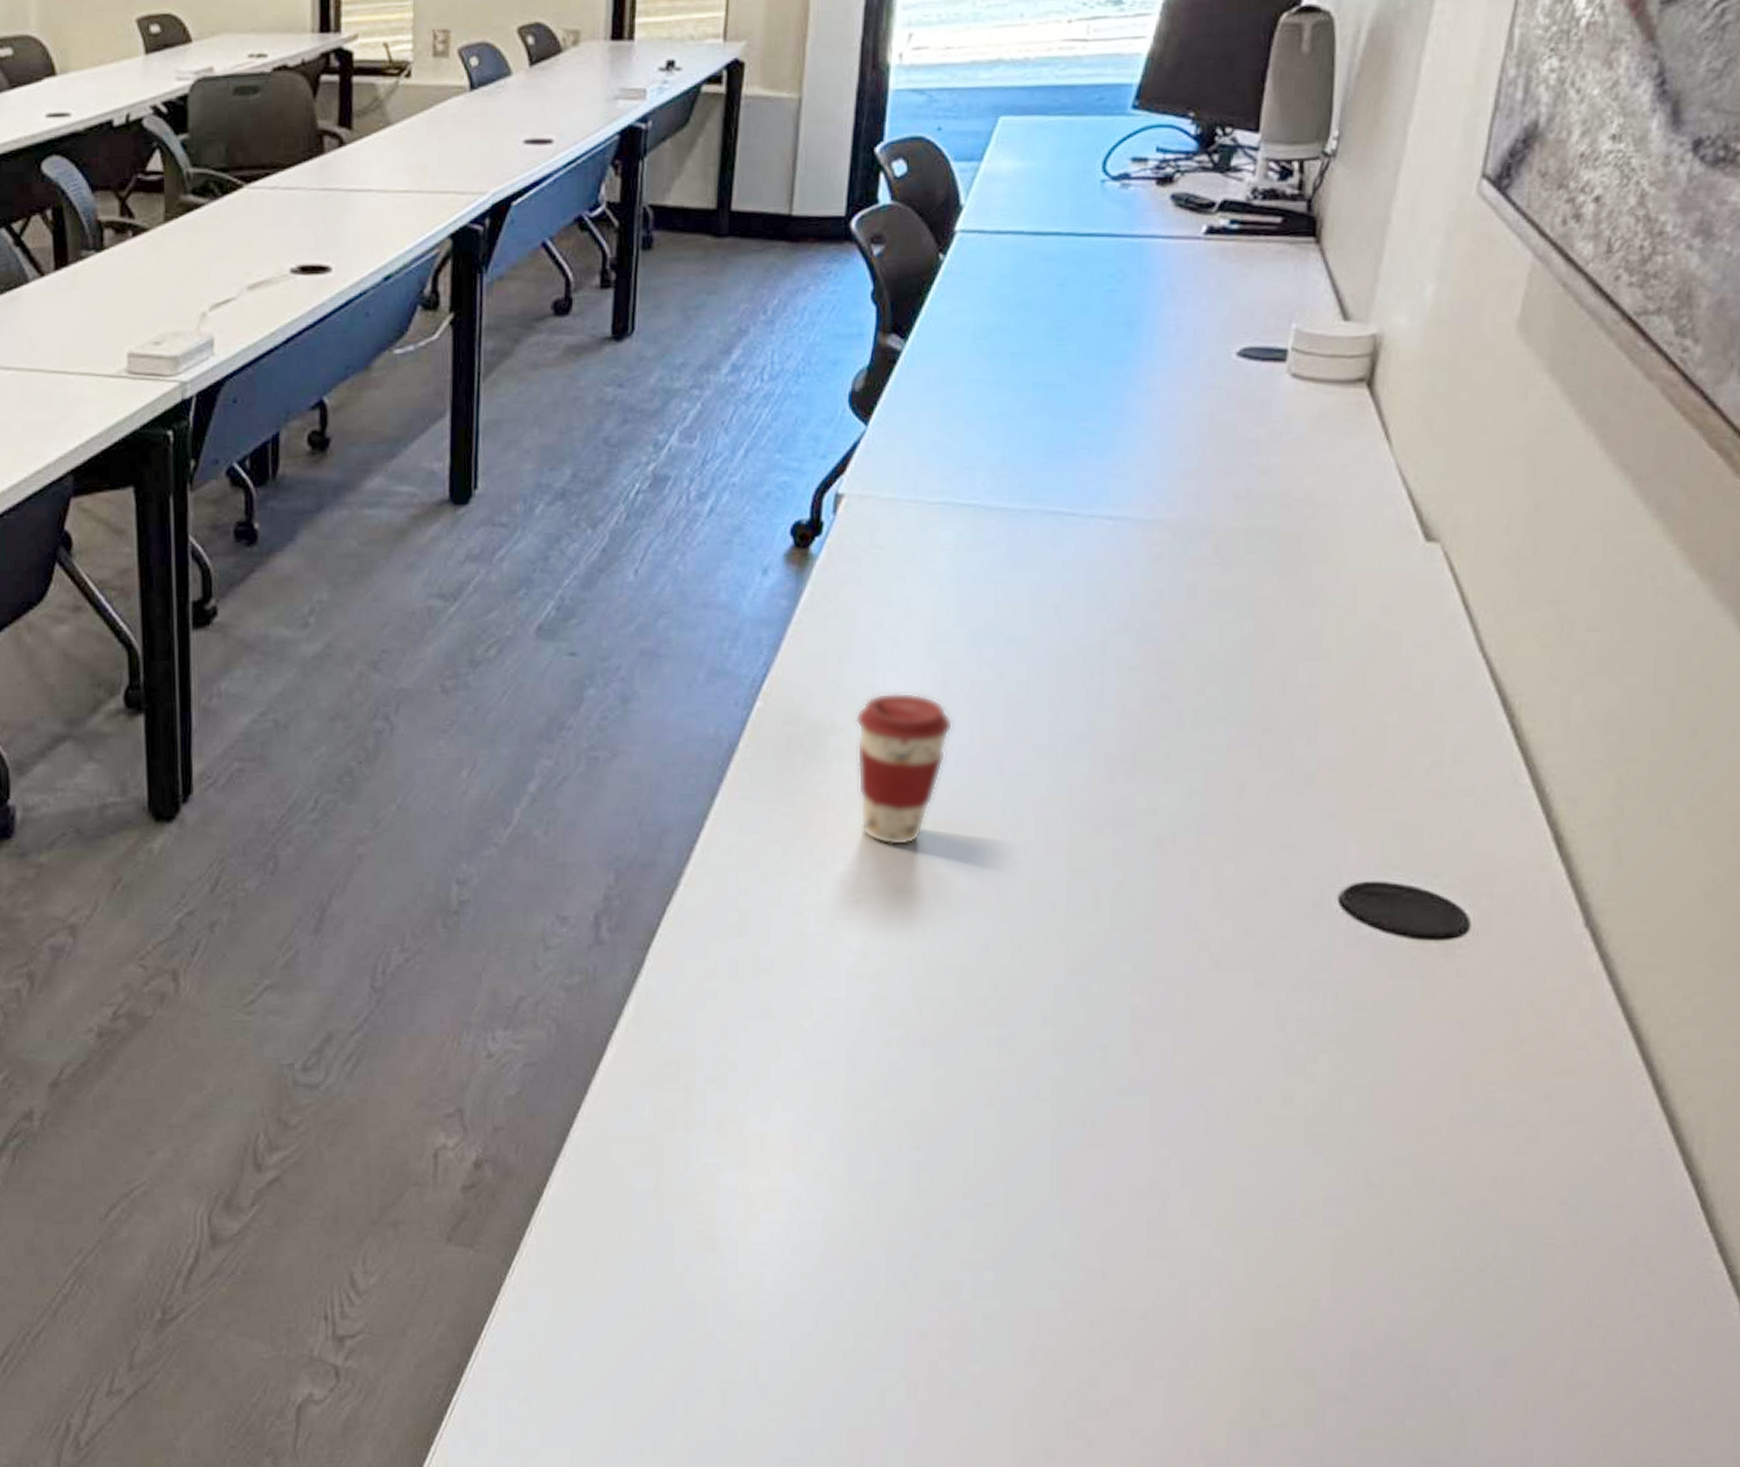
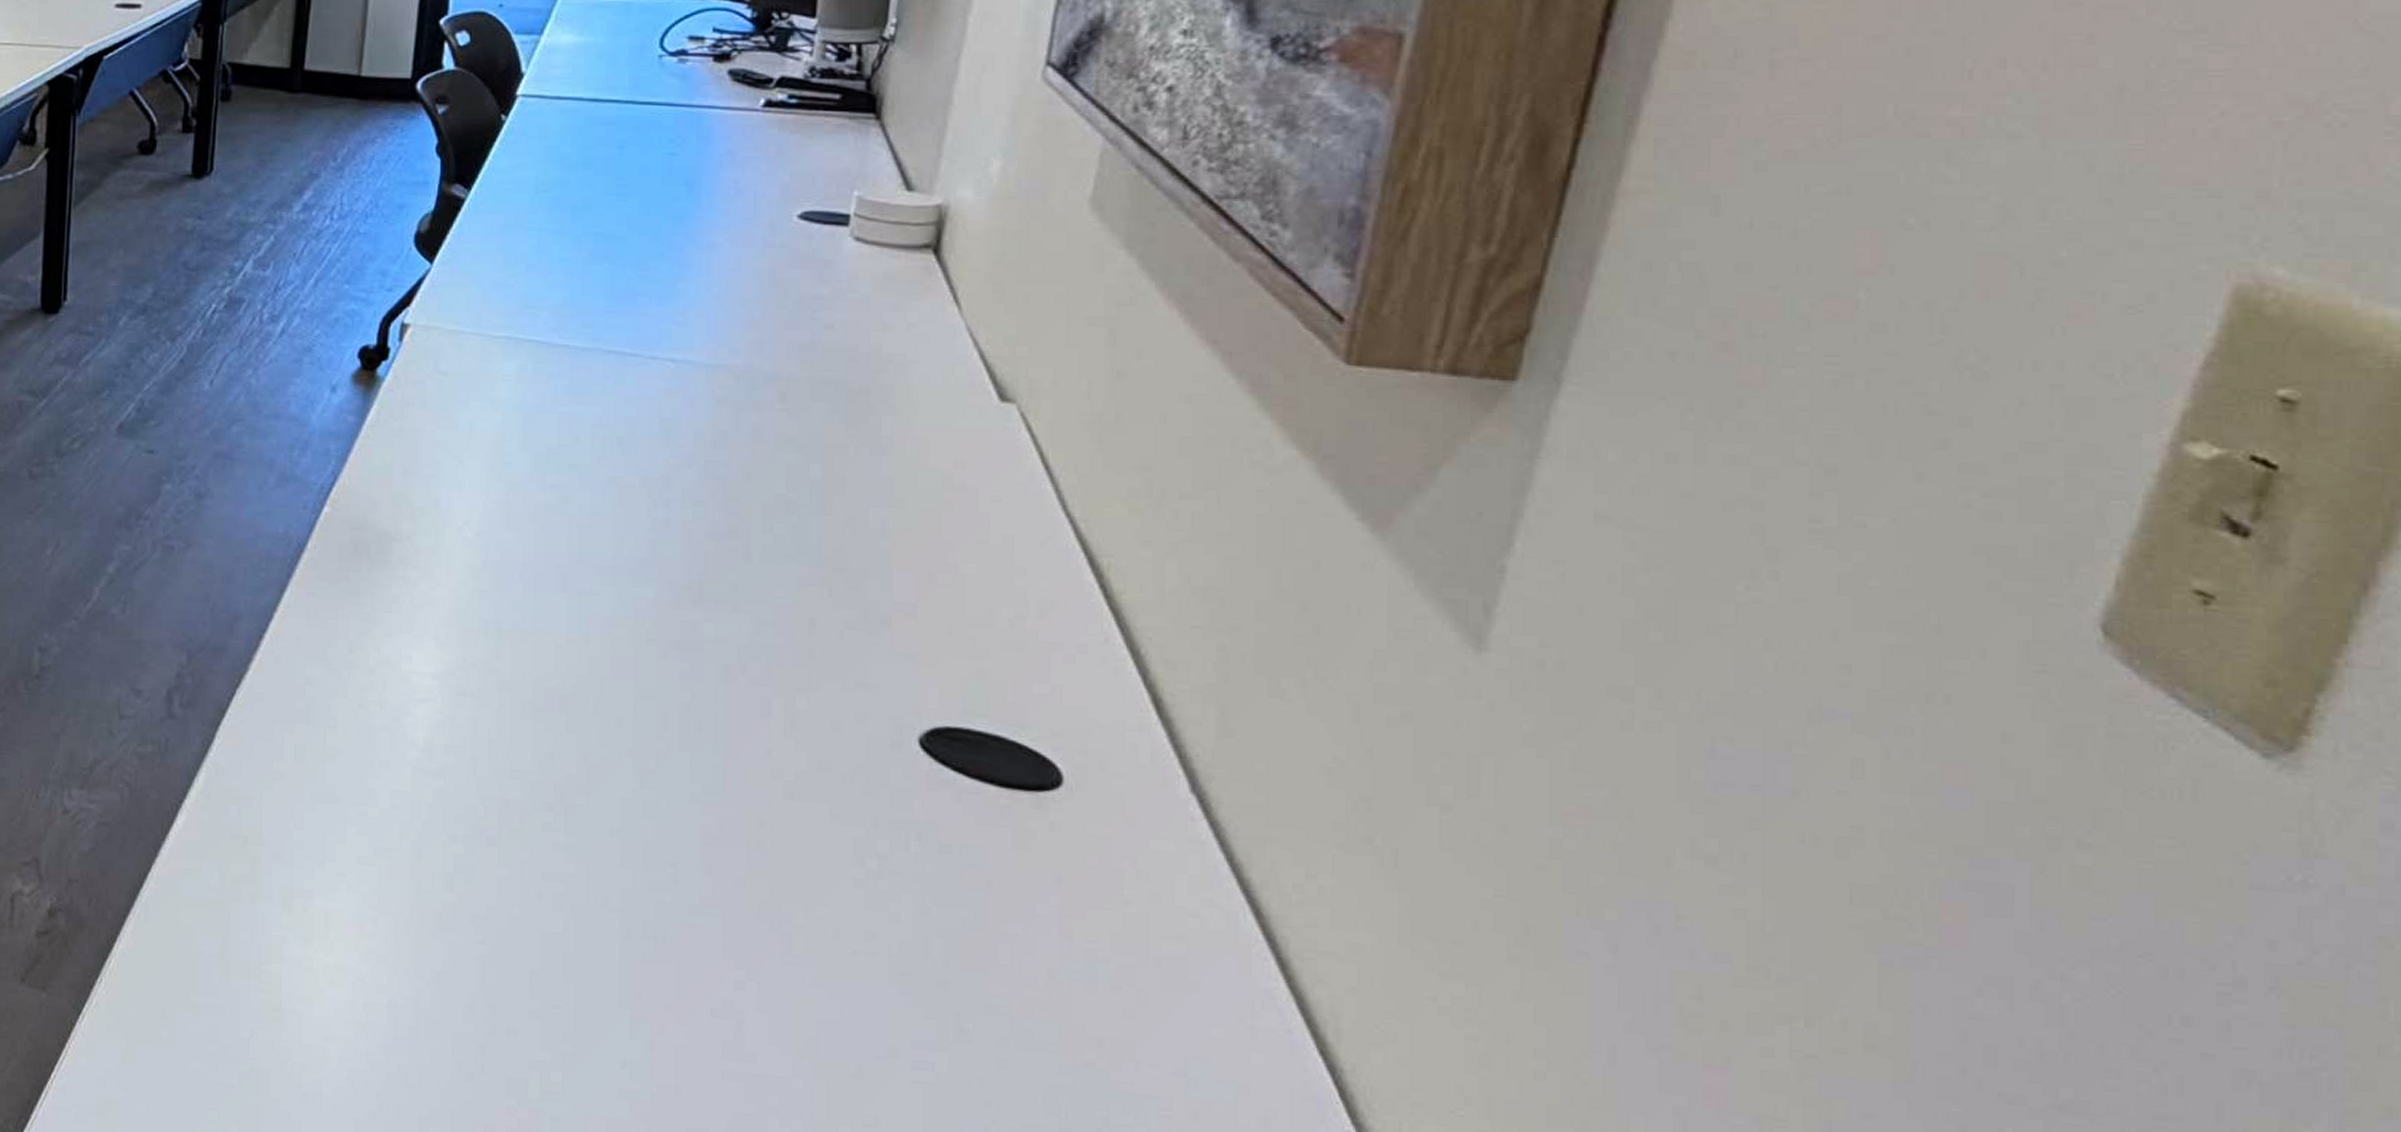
coffee cup: present [855,692,954,846] -> none [420,507,517,651]

